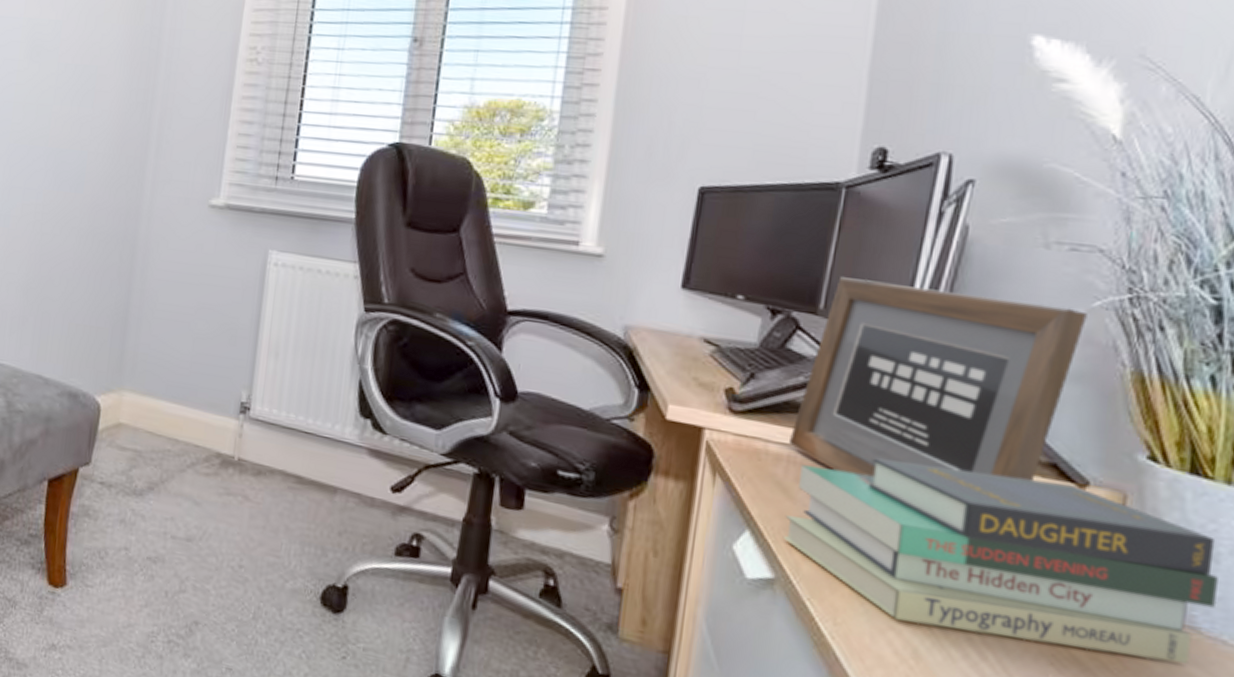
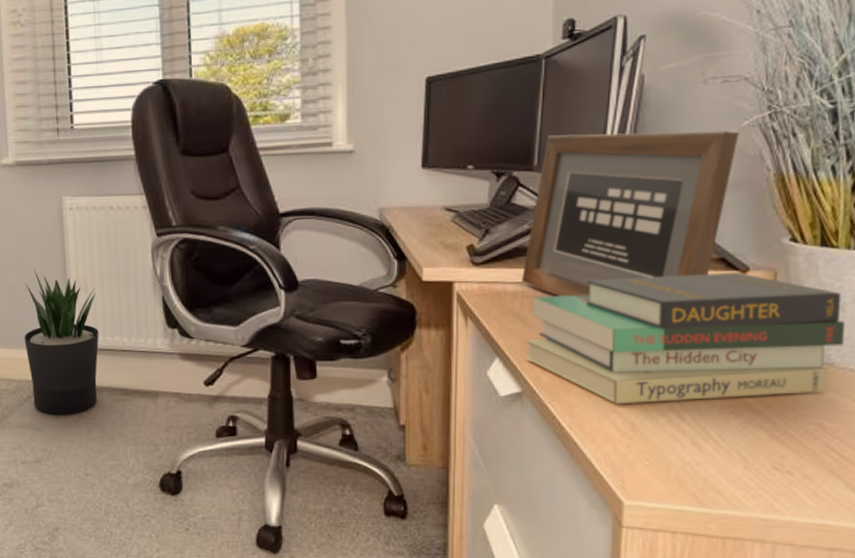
planter: none [197,324,287,494] -> present [24,270,99,415]

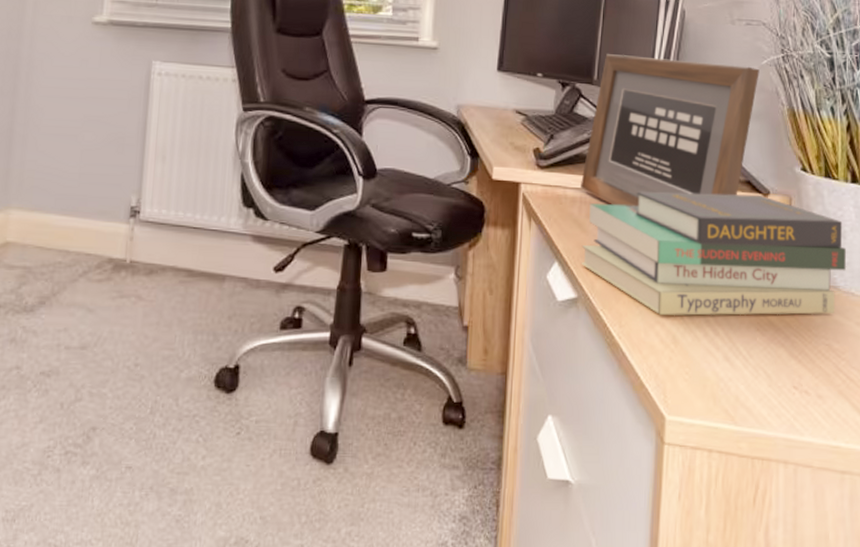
planter: present [24,270,99,415] -> none [89,134,173,295]

